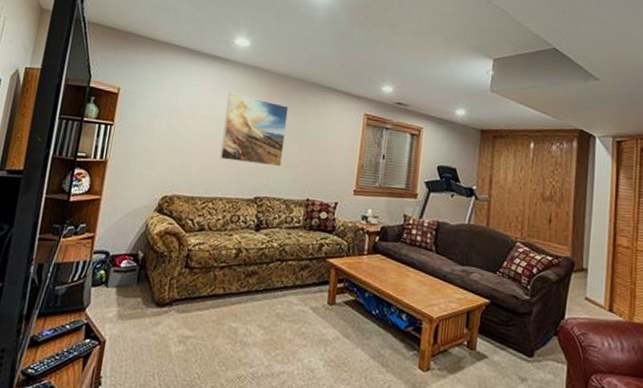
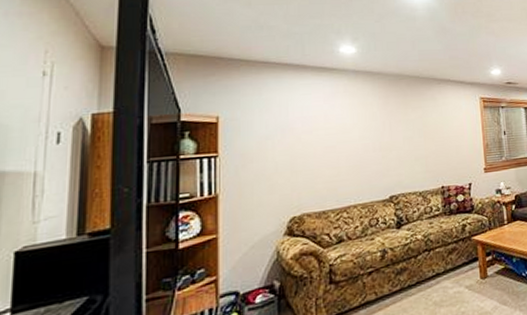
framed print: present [219,93,289,167] -> none [343,100,411,167]

